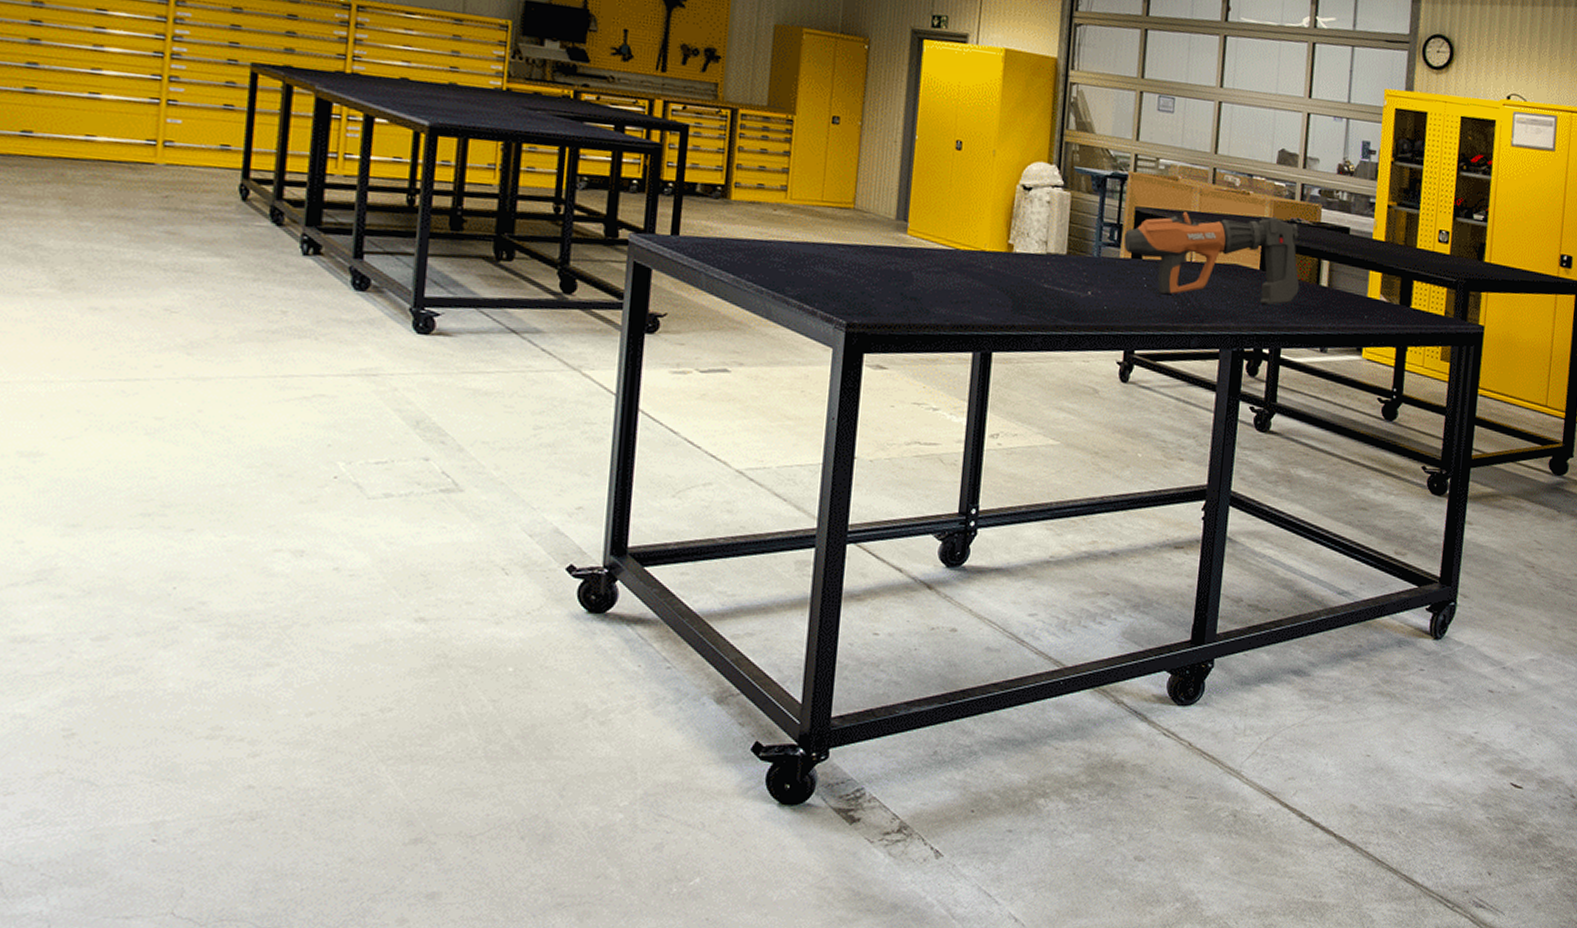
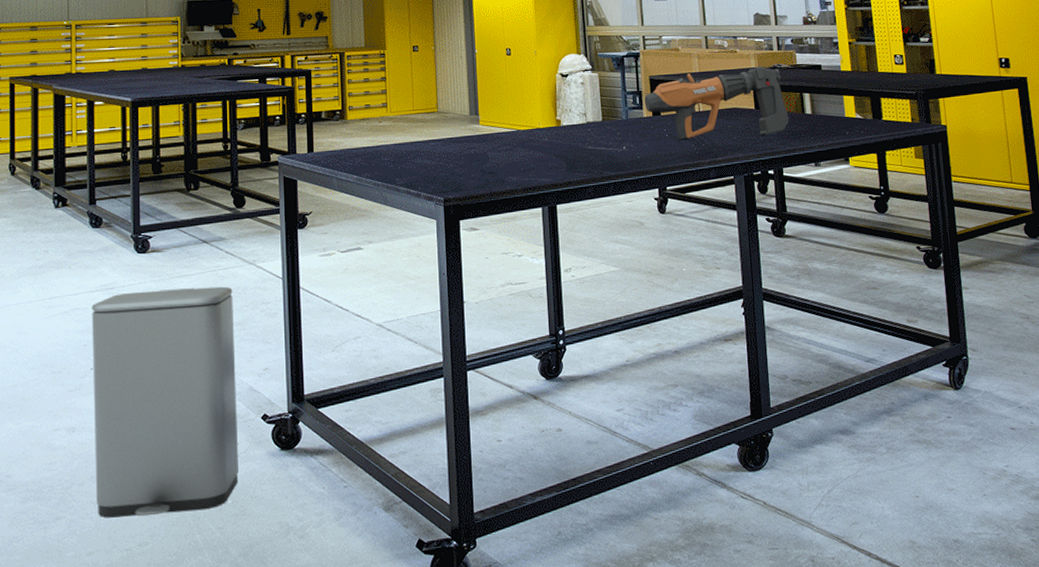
pedal bin: none [325,383,546,676] -> present [91,286,239,518]

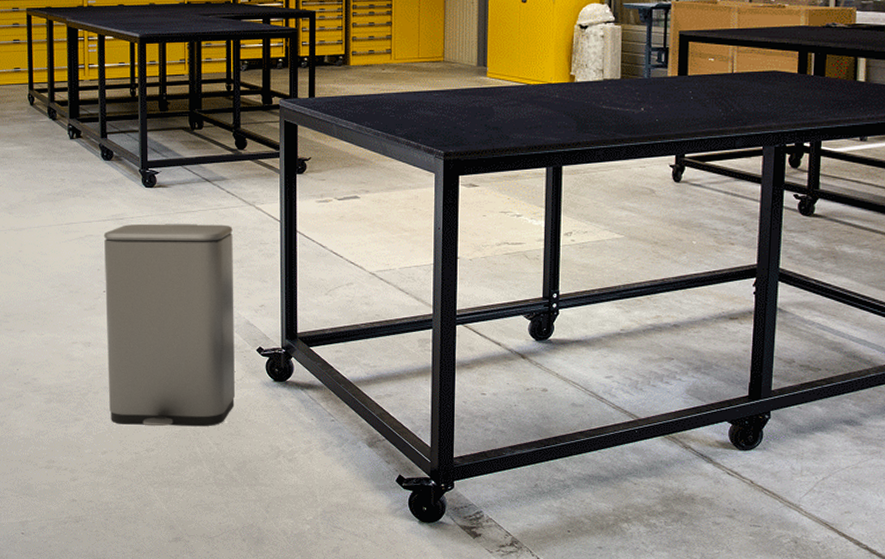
power tool: present [644,66,789,140] -> none [670,24,837,104]

